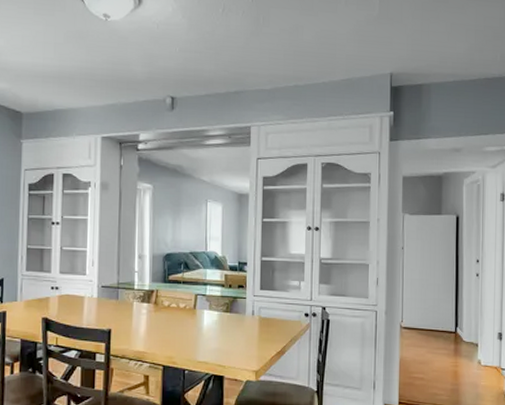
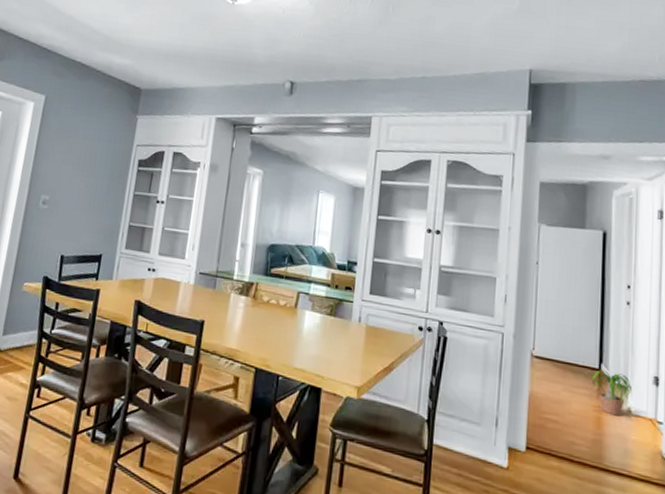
potted plant: none [449,332,482,368] -> present [591,370,633,416]

